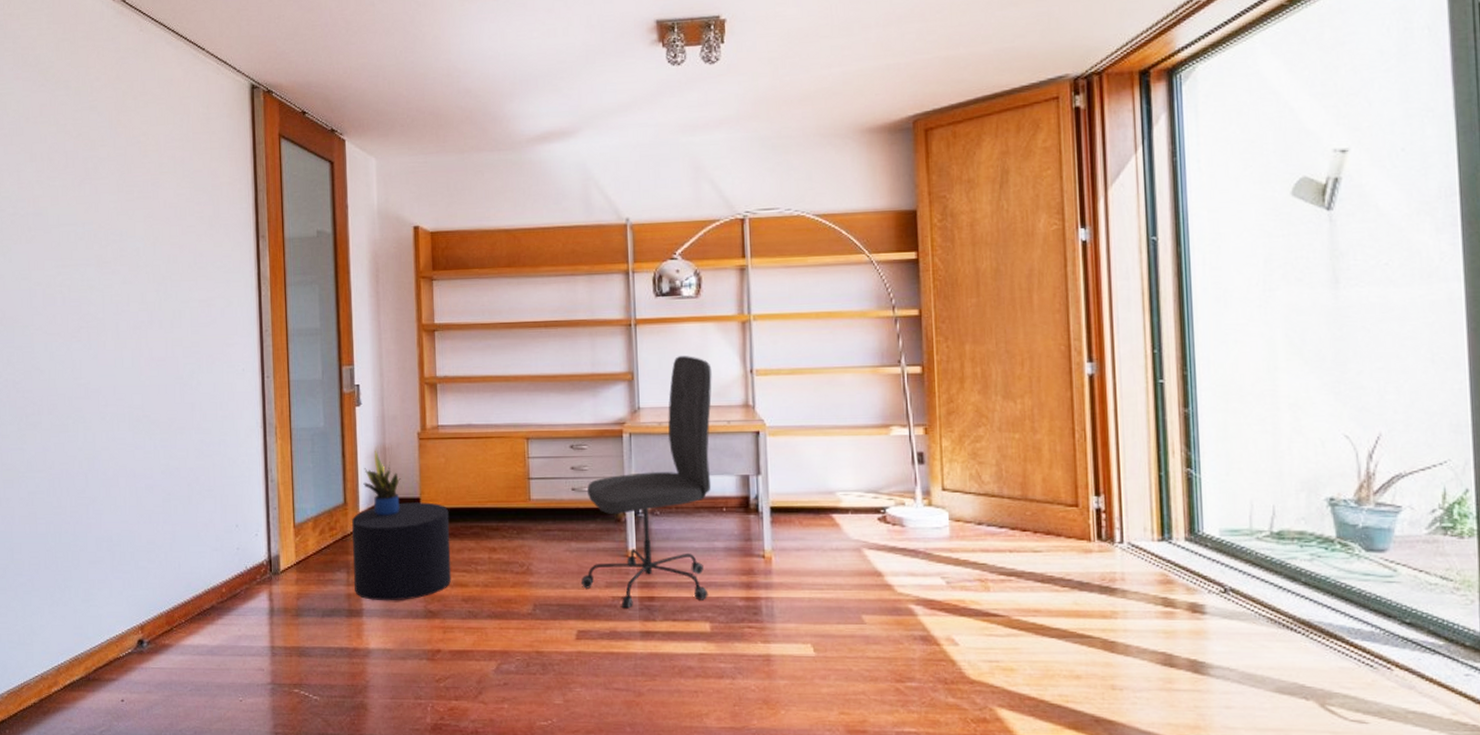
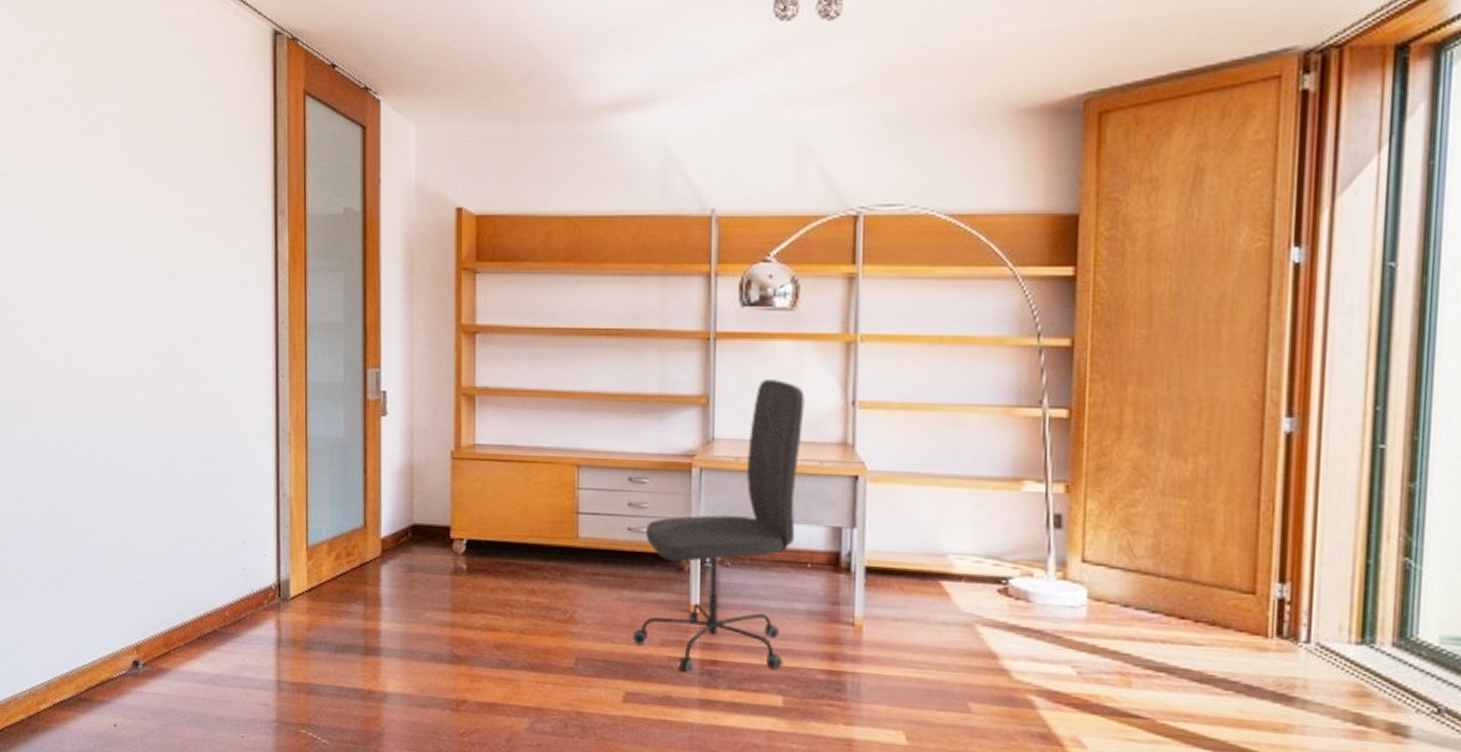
stool: present [352,502,452,601] -> none [372,530,483,641]
potted plant: present [363,447,401,516] -> none [386,465,430,544]

